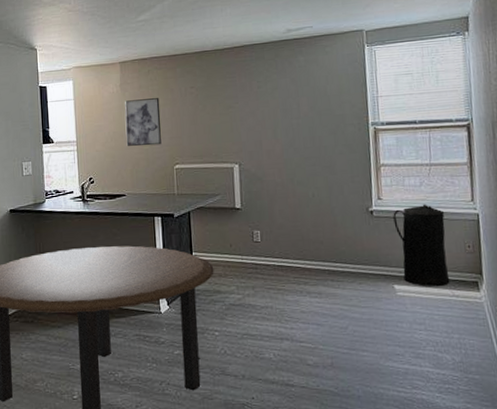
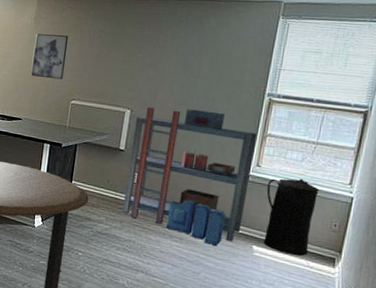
shelving unit: none [246,150,378,294] -> present [122,107,258,247]

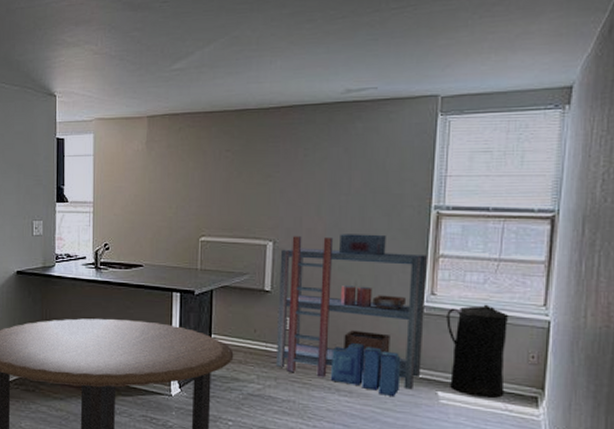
wall art: present [30,34,69,80] -> none [148,160,189,213]

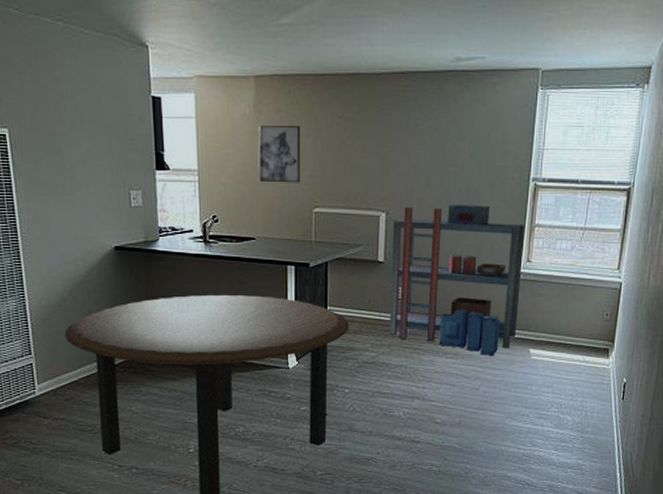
wall art: none [148,160,189,213] -> present [258,126,301,183]
trash can: present [446,304,509,399] -> none [539,269,590,353]

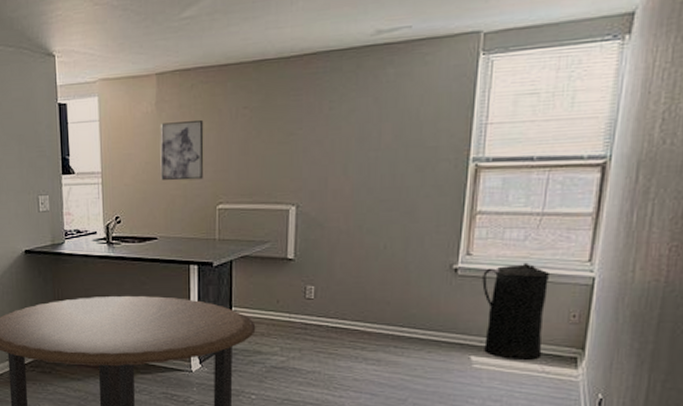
shelving unit: present [388,205,526,357] -> none [299,192,464,364]
trash can: none [539,269,590,353] -> present [482,262,551,361]

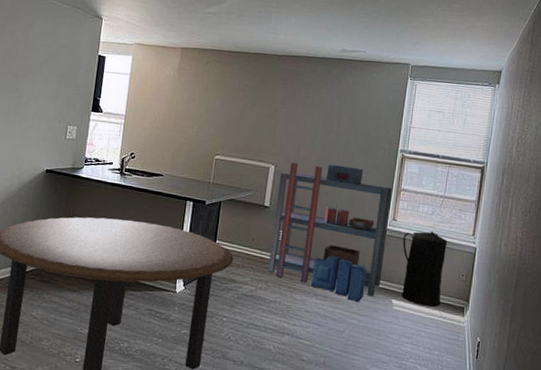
wall art: present [160,120,204,181] -> none [173,85,213,134]
shelving unit: none [299,192,464,364] -> present [267,162,393,303]

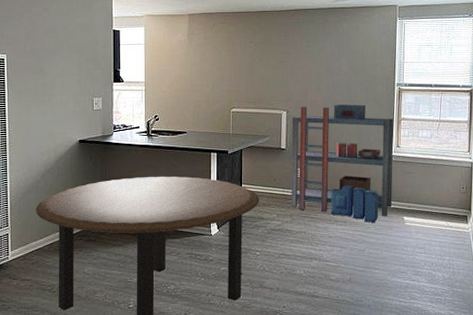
trash can: present [402,231,448,307] -> none [408,152,447,219]

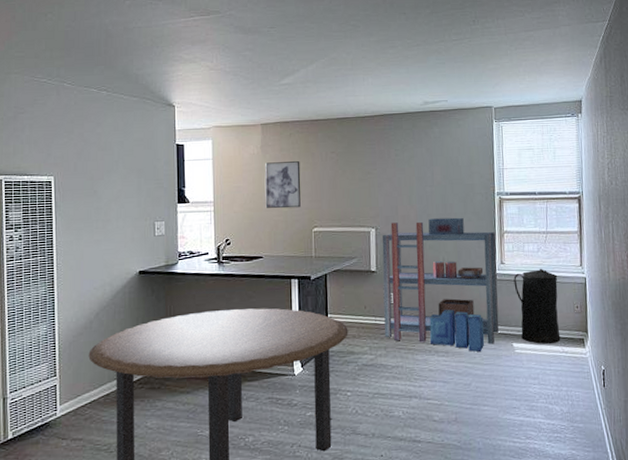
wall art: none [190,49,222,90] -> present [265,161,301,209]
trash can: none [408,152,447,219] -> present [513,268,561,344]

